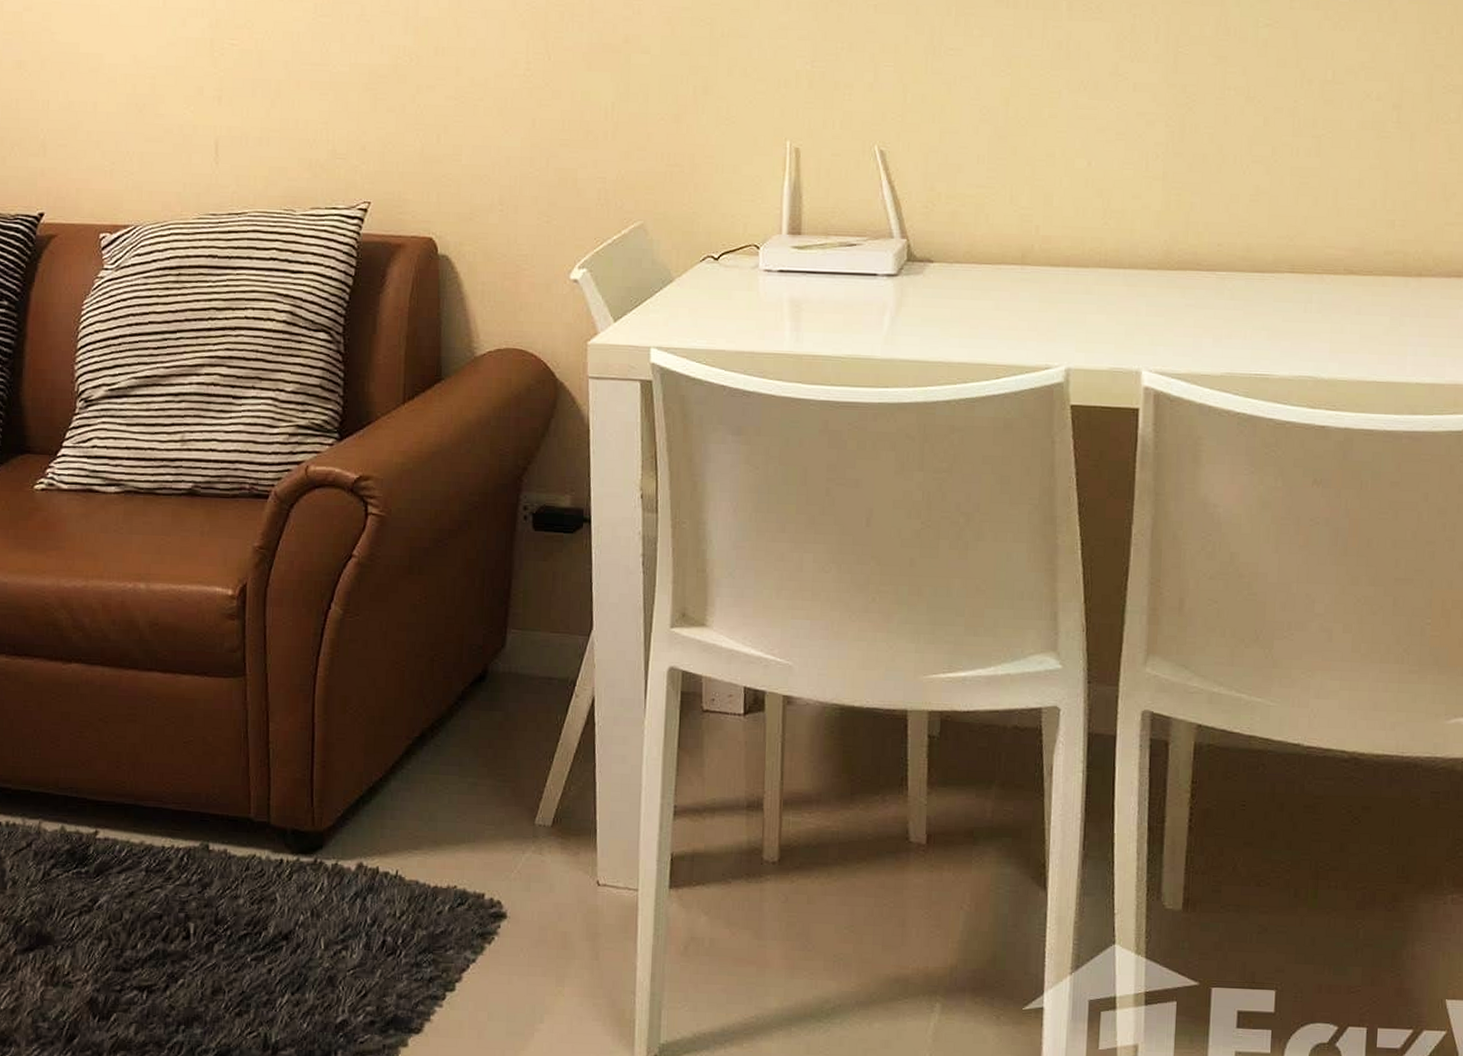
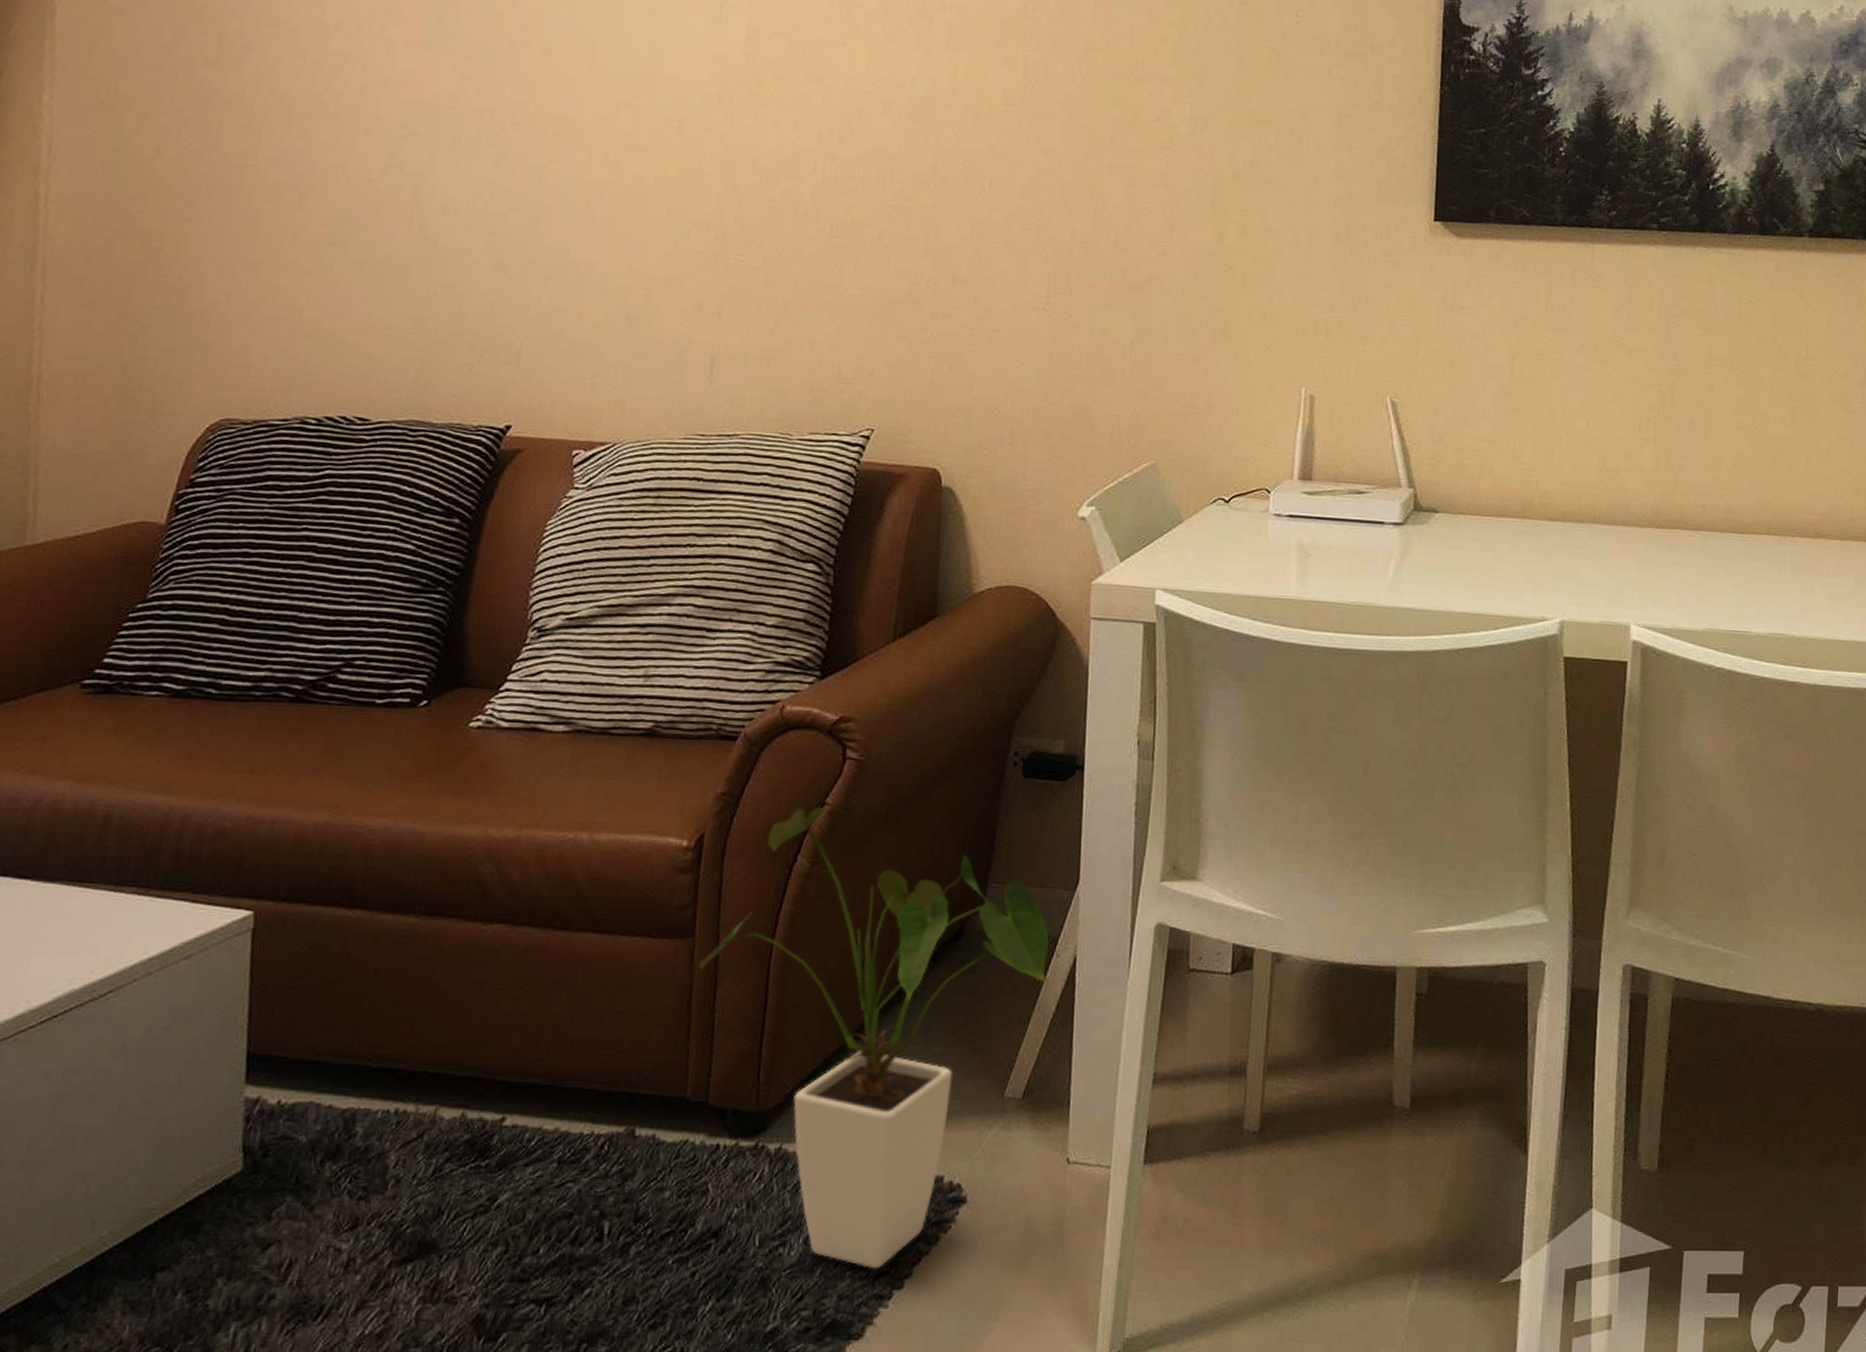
house plant: none [251,559,575,973] -> present [698,807,1054,1269]

